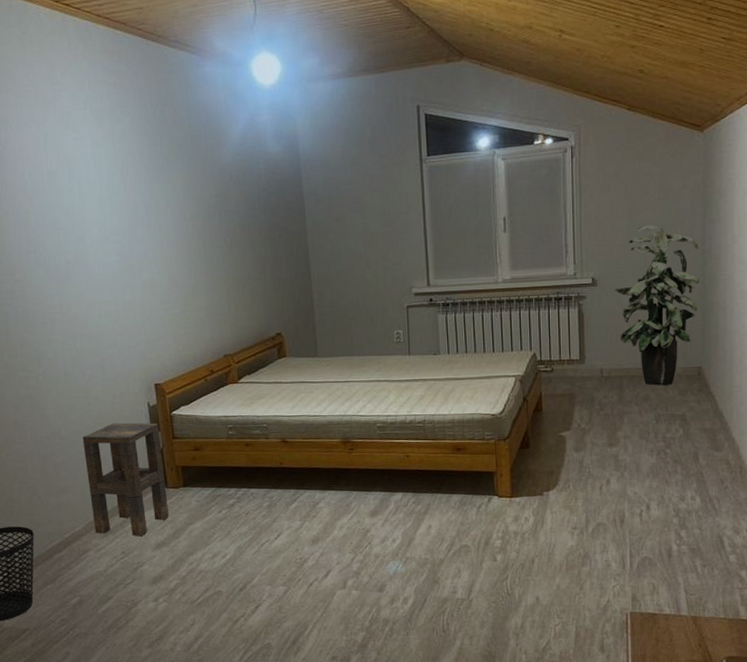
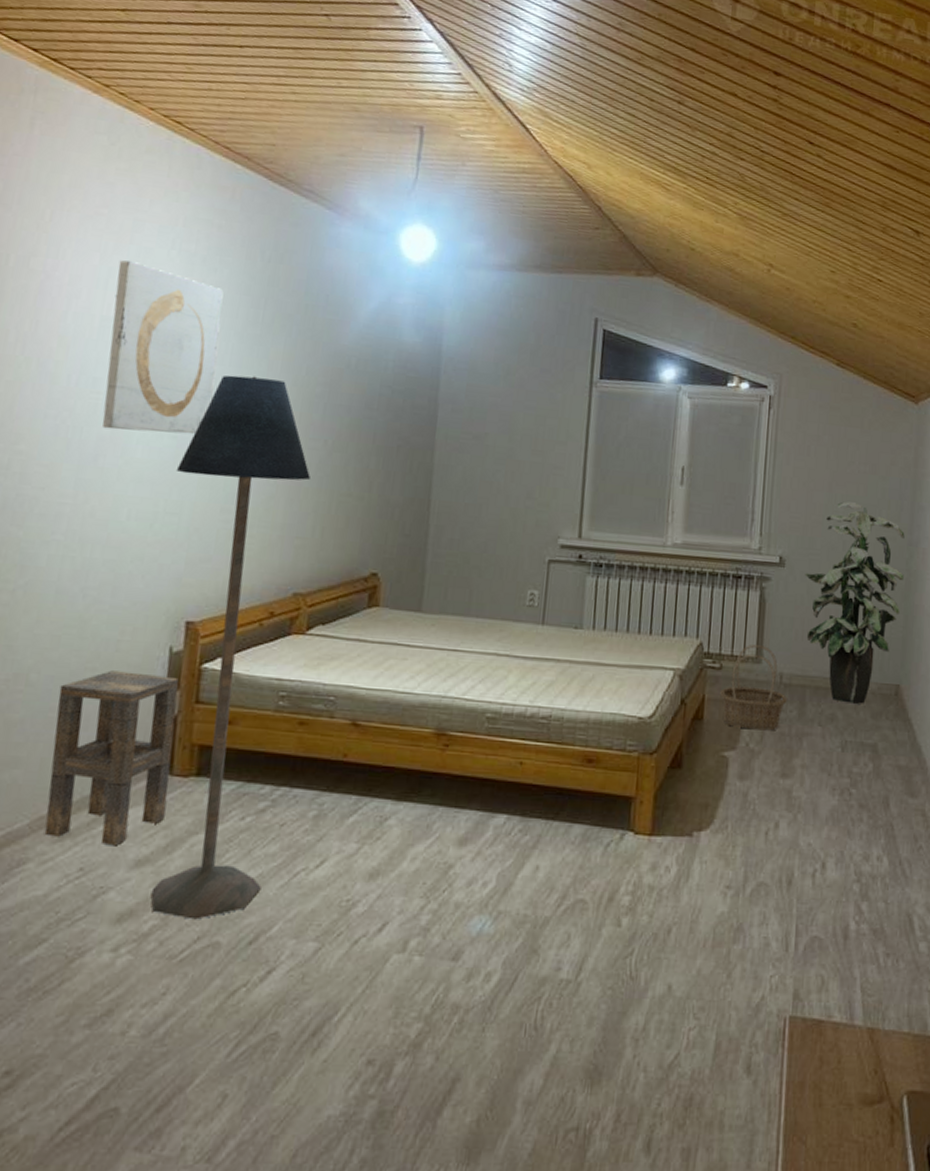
wall art: none [50,124,138,255] -> present [102,260,224,435]
floor lamp: none [124,198,241,578] -> present [151,375,310,920]
basket: none [554,350,609,414] -> present [720,645,788,731]

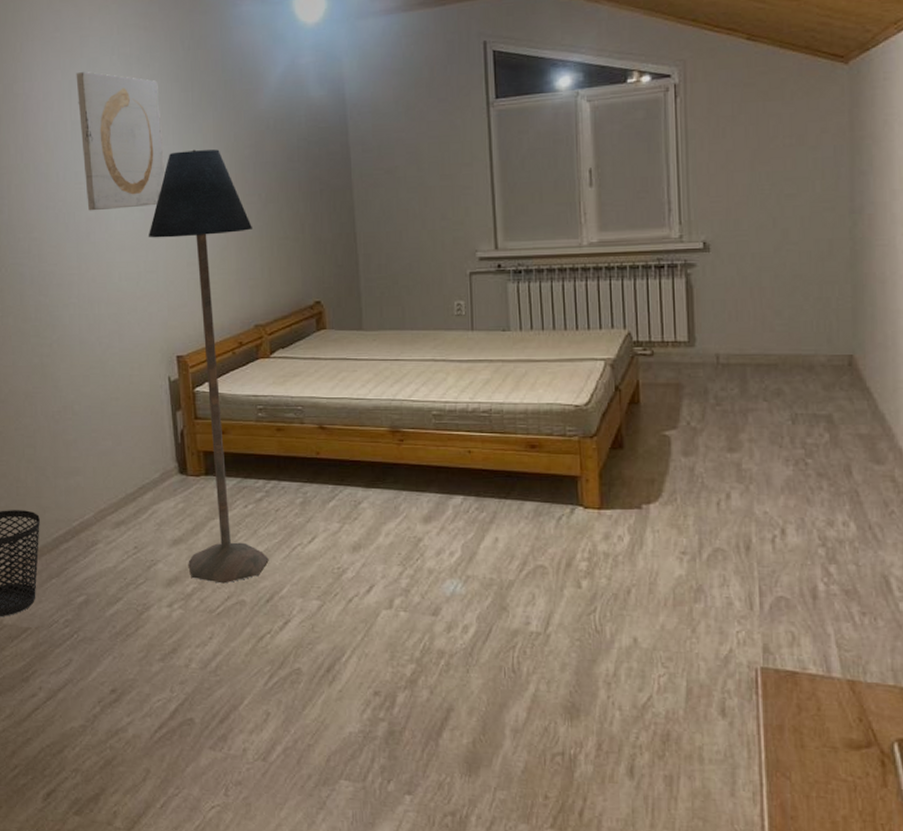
side table: present [44,670,179,846] -> none [96,399,188,530]
basket: present [720,645,788,731] -> none [654,330,728,409]
indoor plant: present [805,501,905,704] -> none [733,177,848,377]

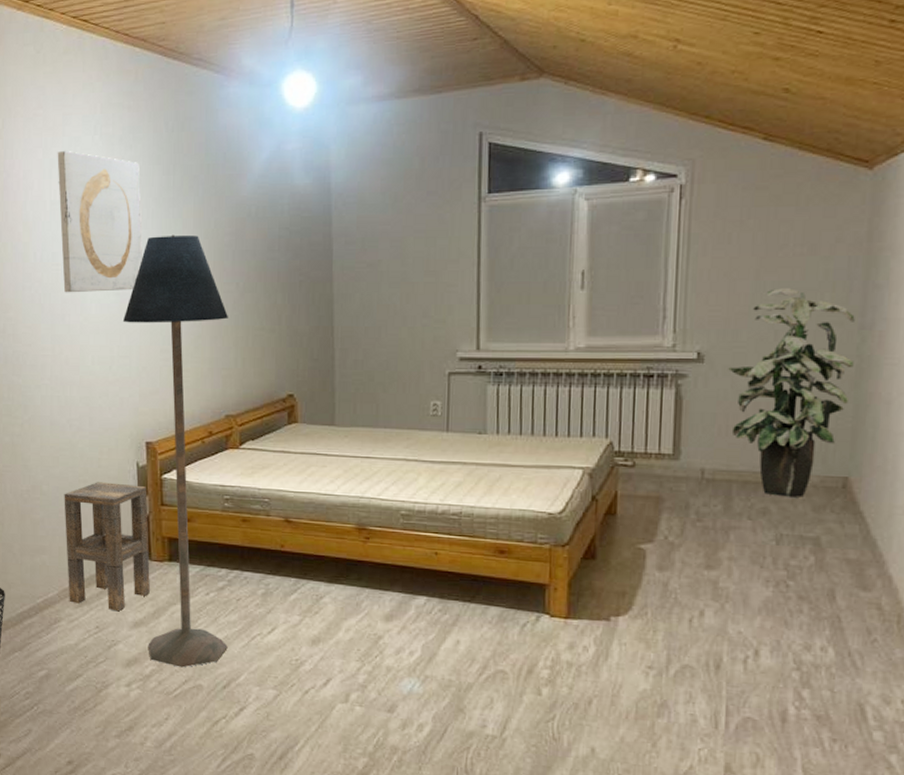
side table: none [96,399,188,530] -> present [64,482,150,612]
indoor plant: none [733,177,848,377] -> present [728,288,855,498]

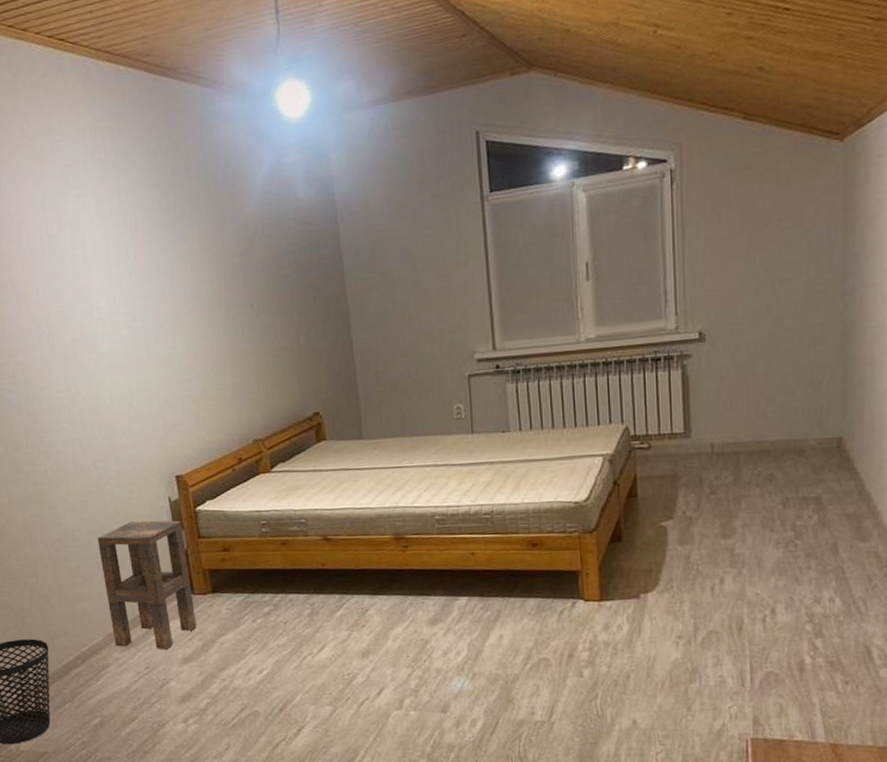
wall art: present [57,150,142,293] -> none [48,180,151,331]
floor lamp: present [122,235,228,668] -> none [137,259,280,697]
indoor plant: present [728,288,855,498] -> none [728,262,839,463]

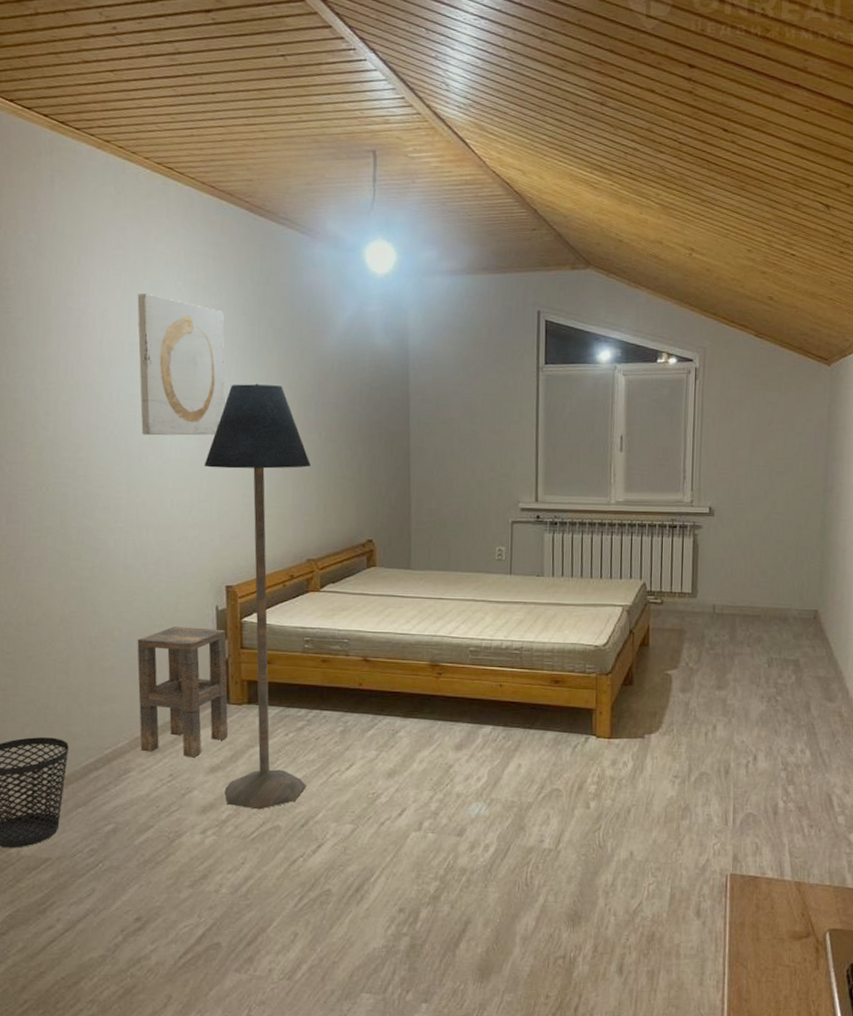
wall art: none [48,180,151,331] -> present [137,292,226,436]
floor lamp: none [137,259,280,697] -> present [203,383,311,810]

